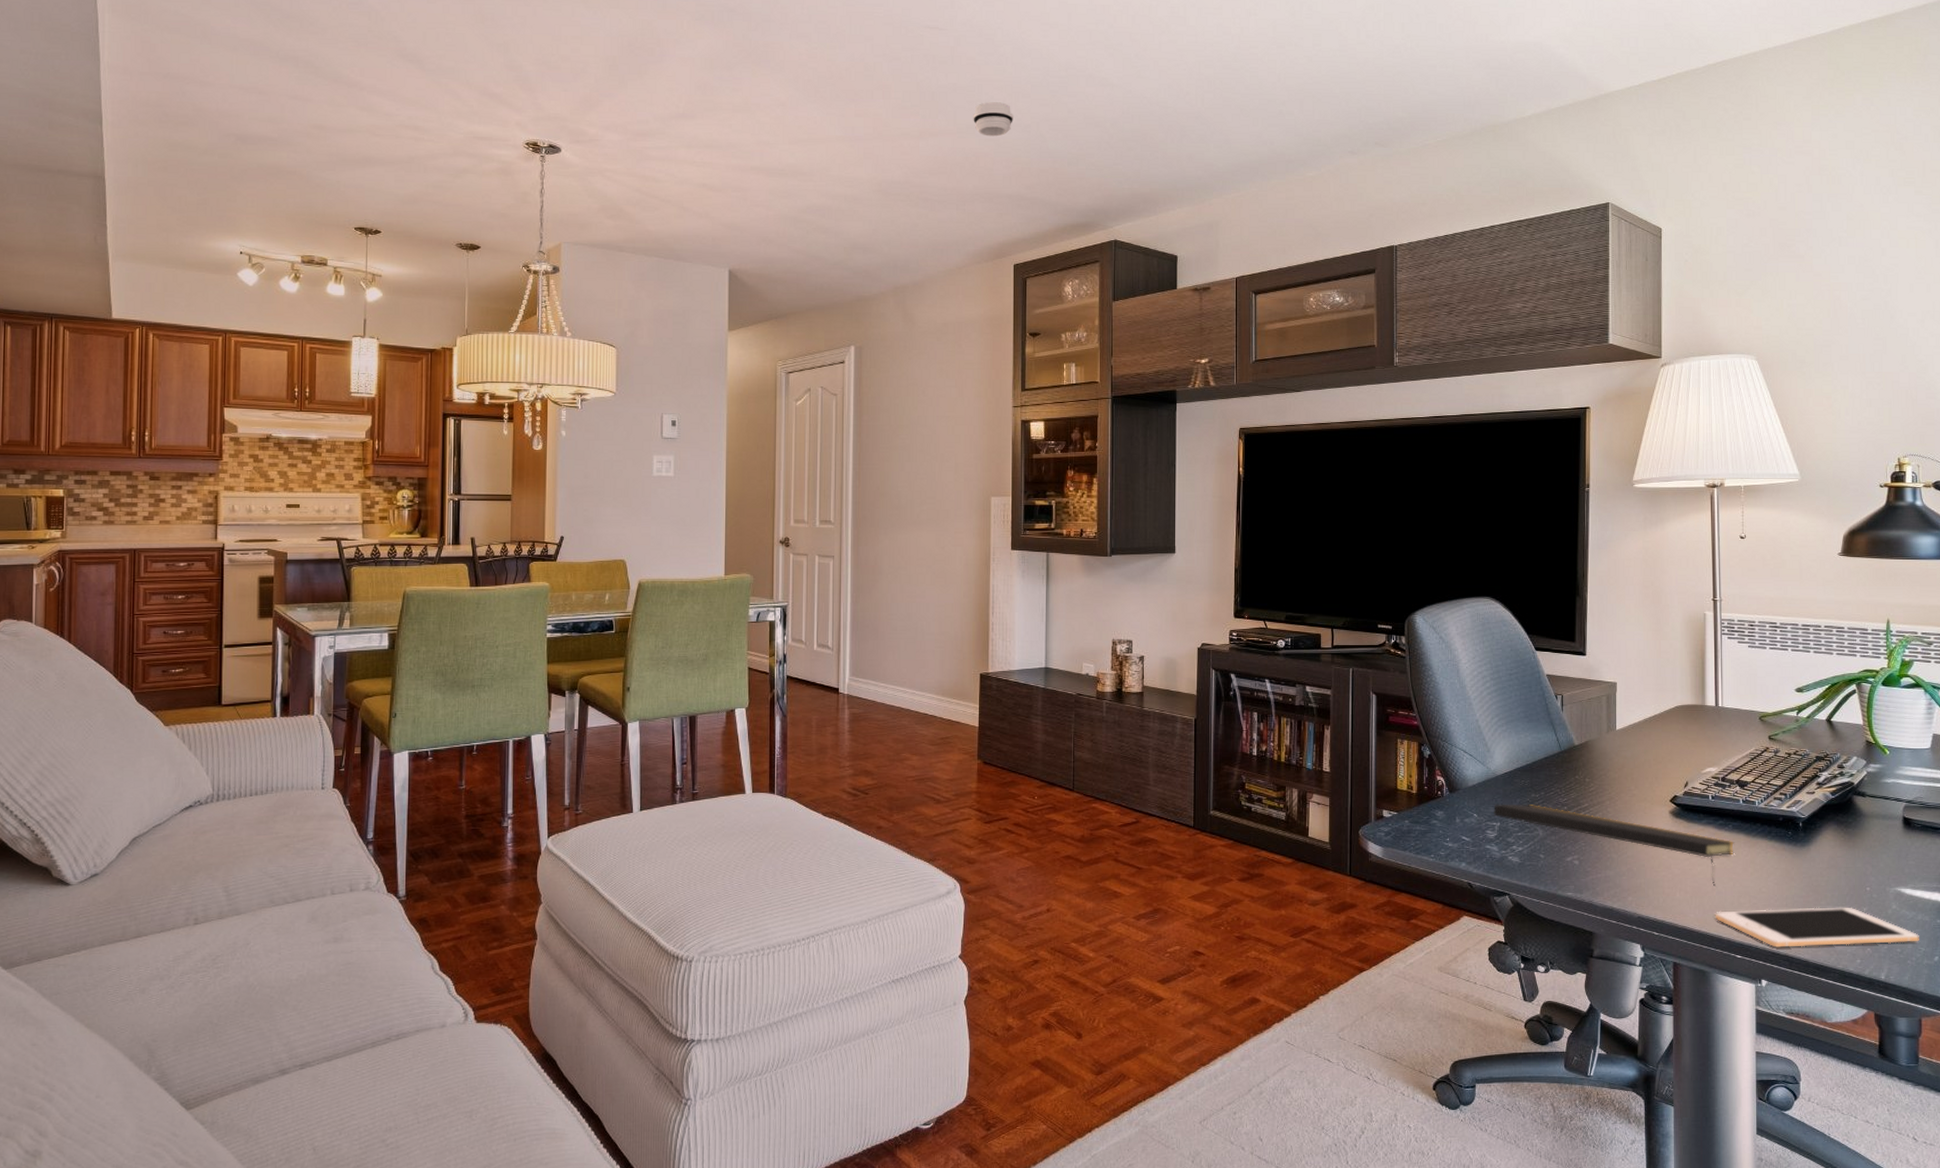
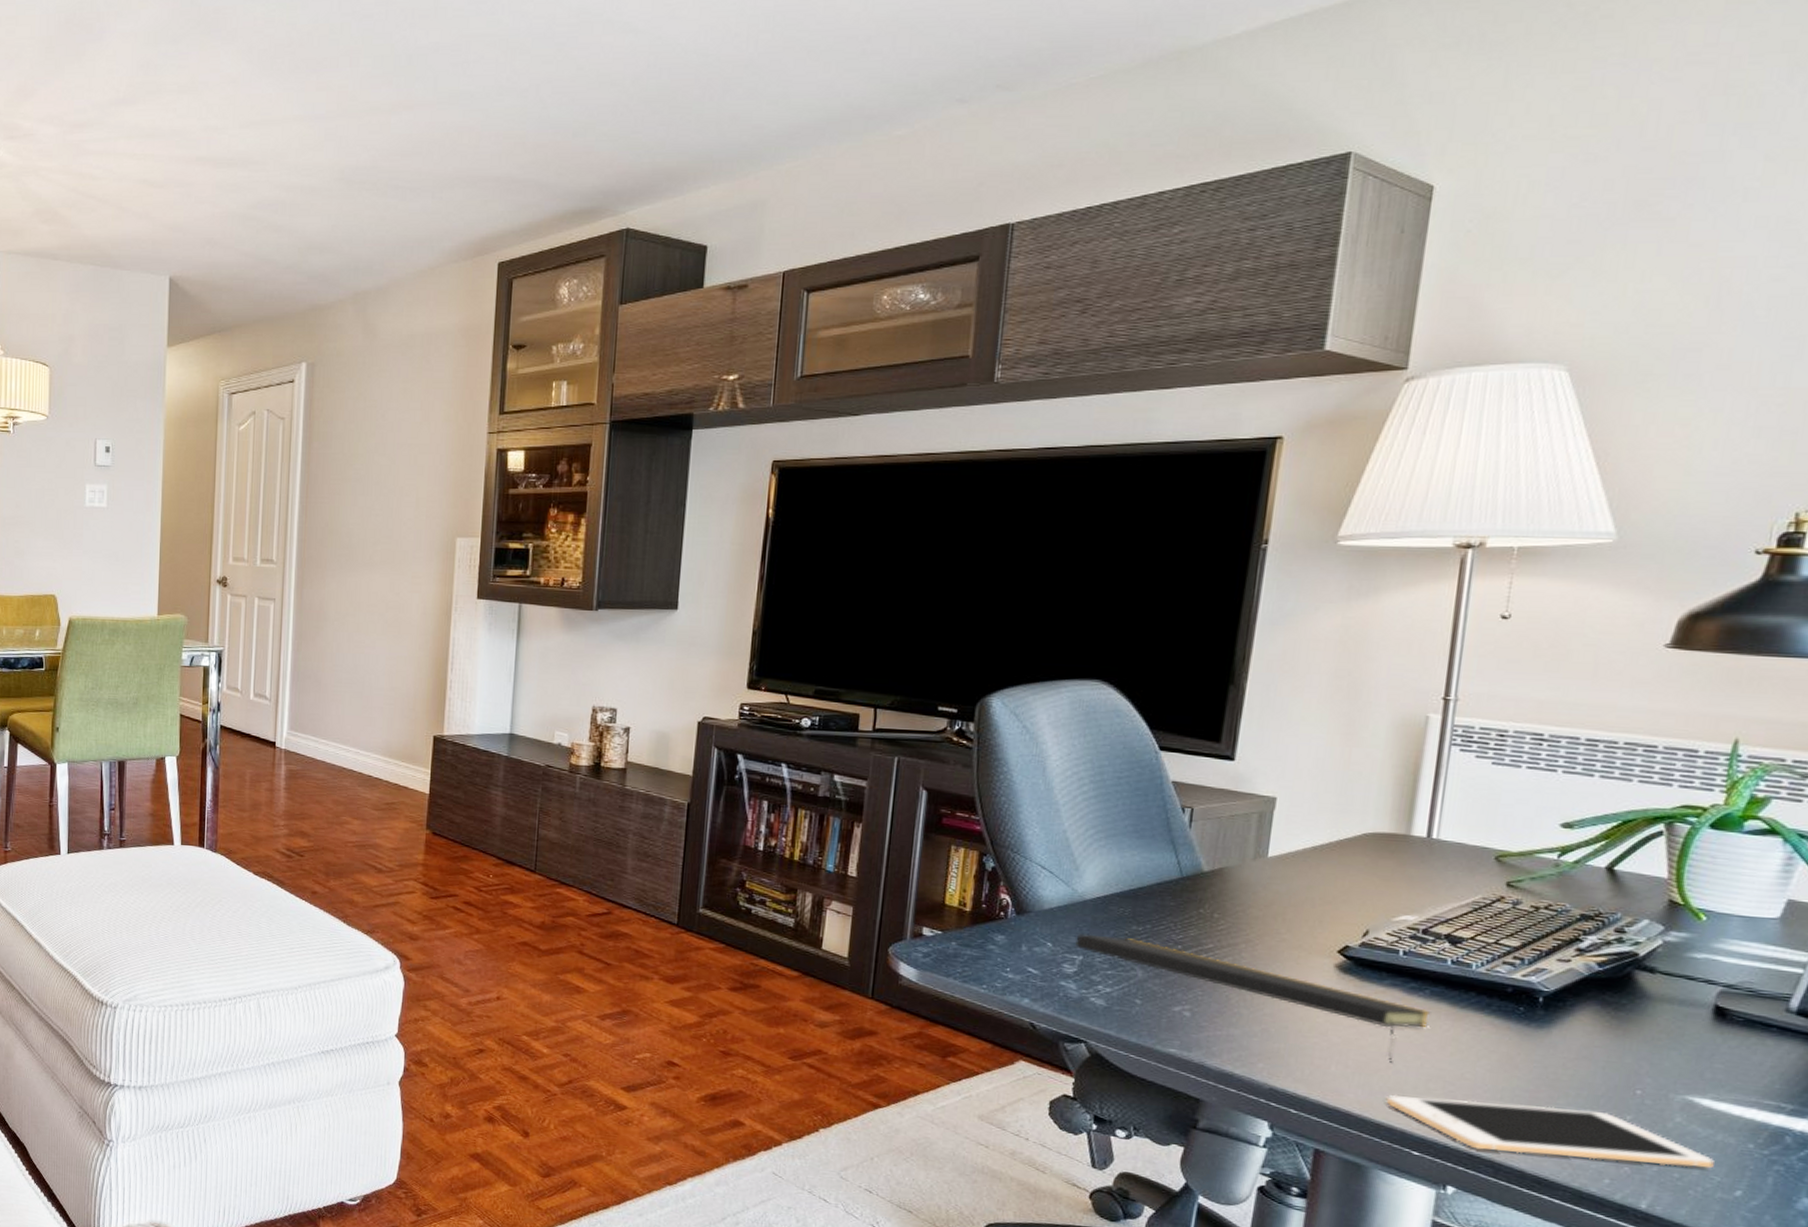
smoke detector: present [973,102,1013,137] -> none [457,62,508,106]

